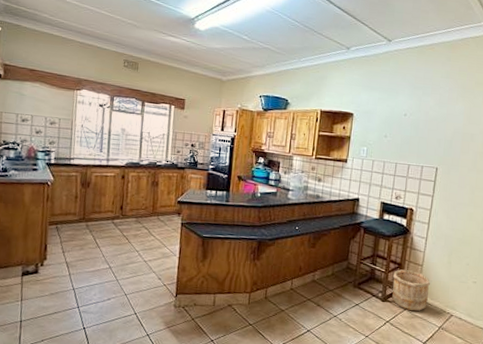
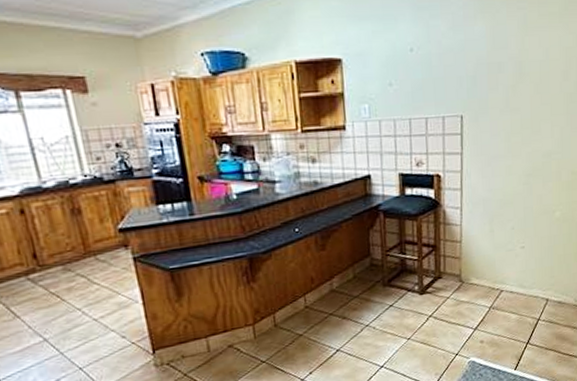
wooden bucket: present [392,269,430,311] -> none [428,250,473,297]

